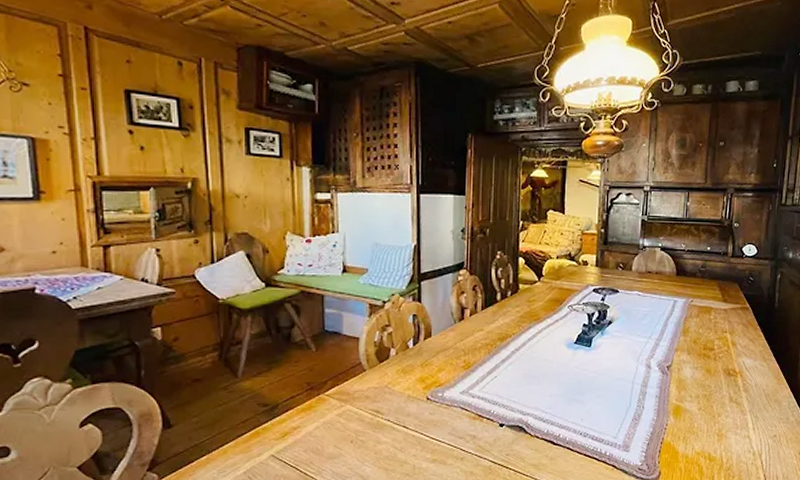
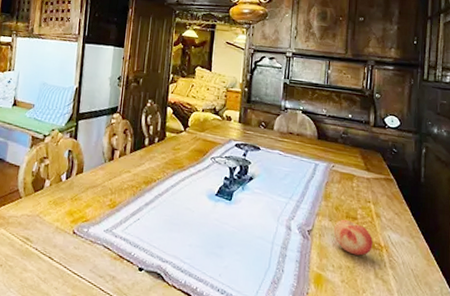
fruit: none [691,351,728,384] -> present [333,219,373,256]

